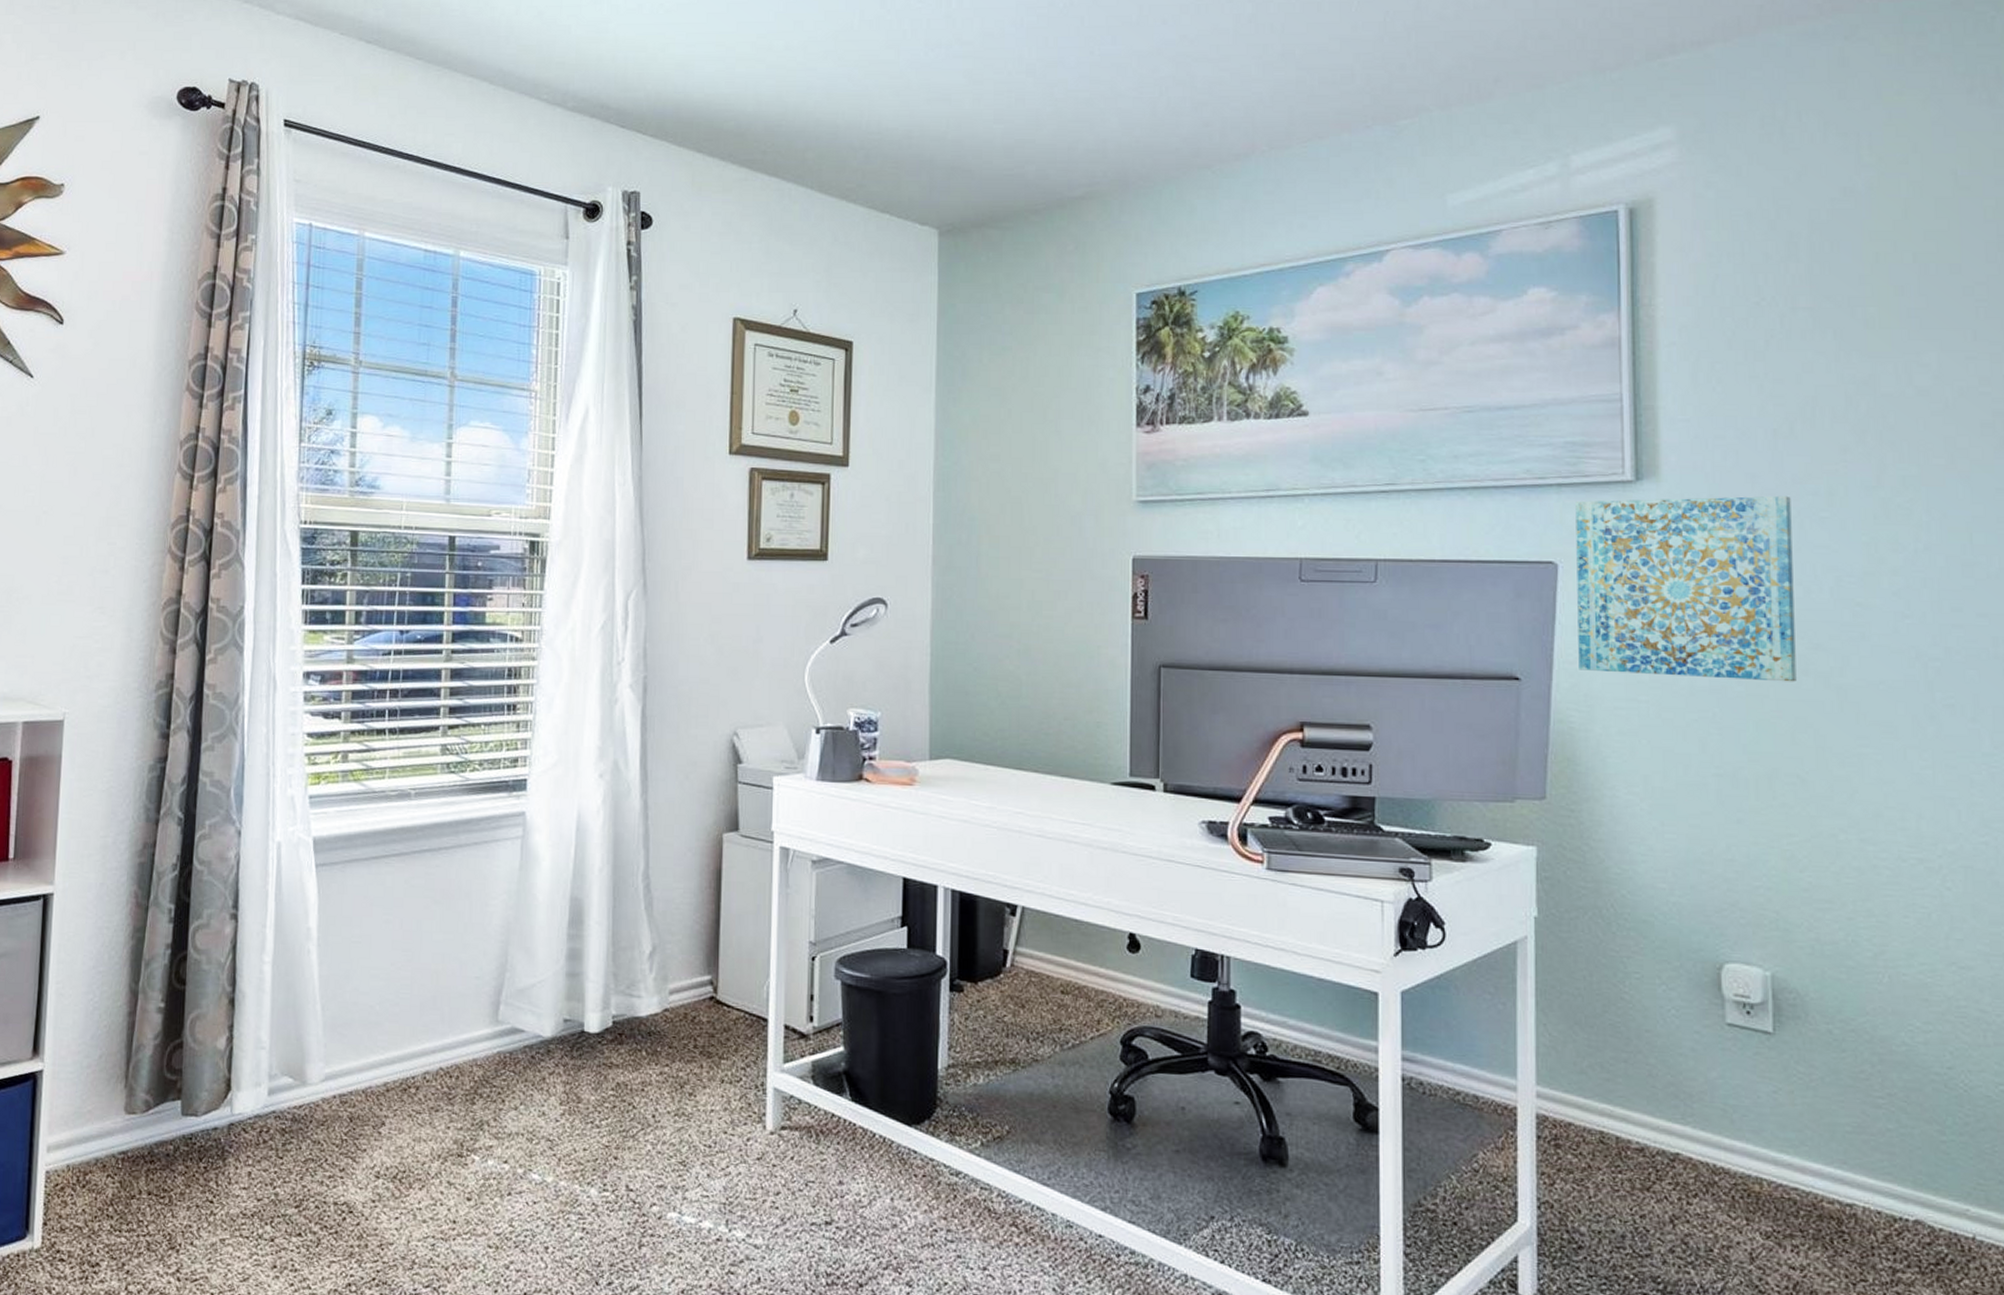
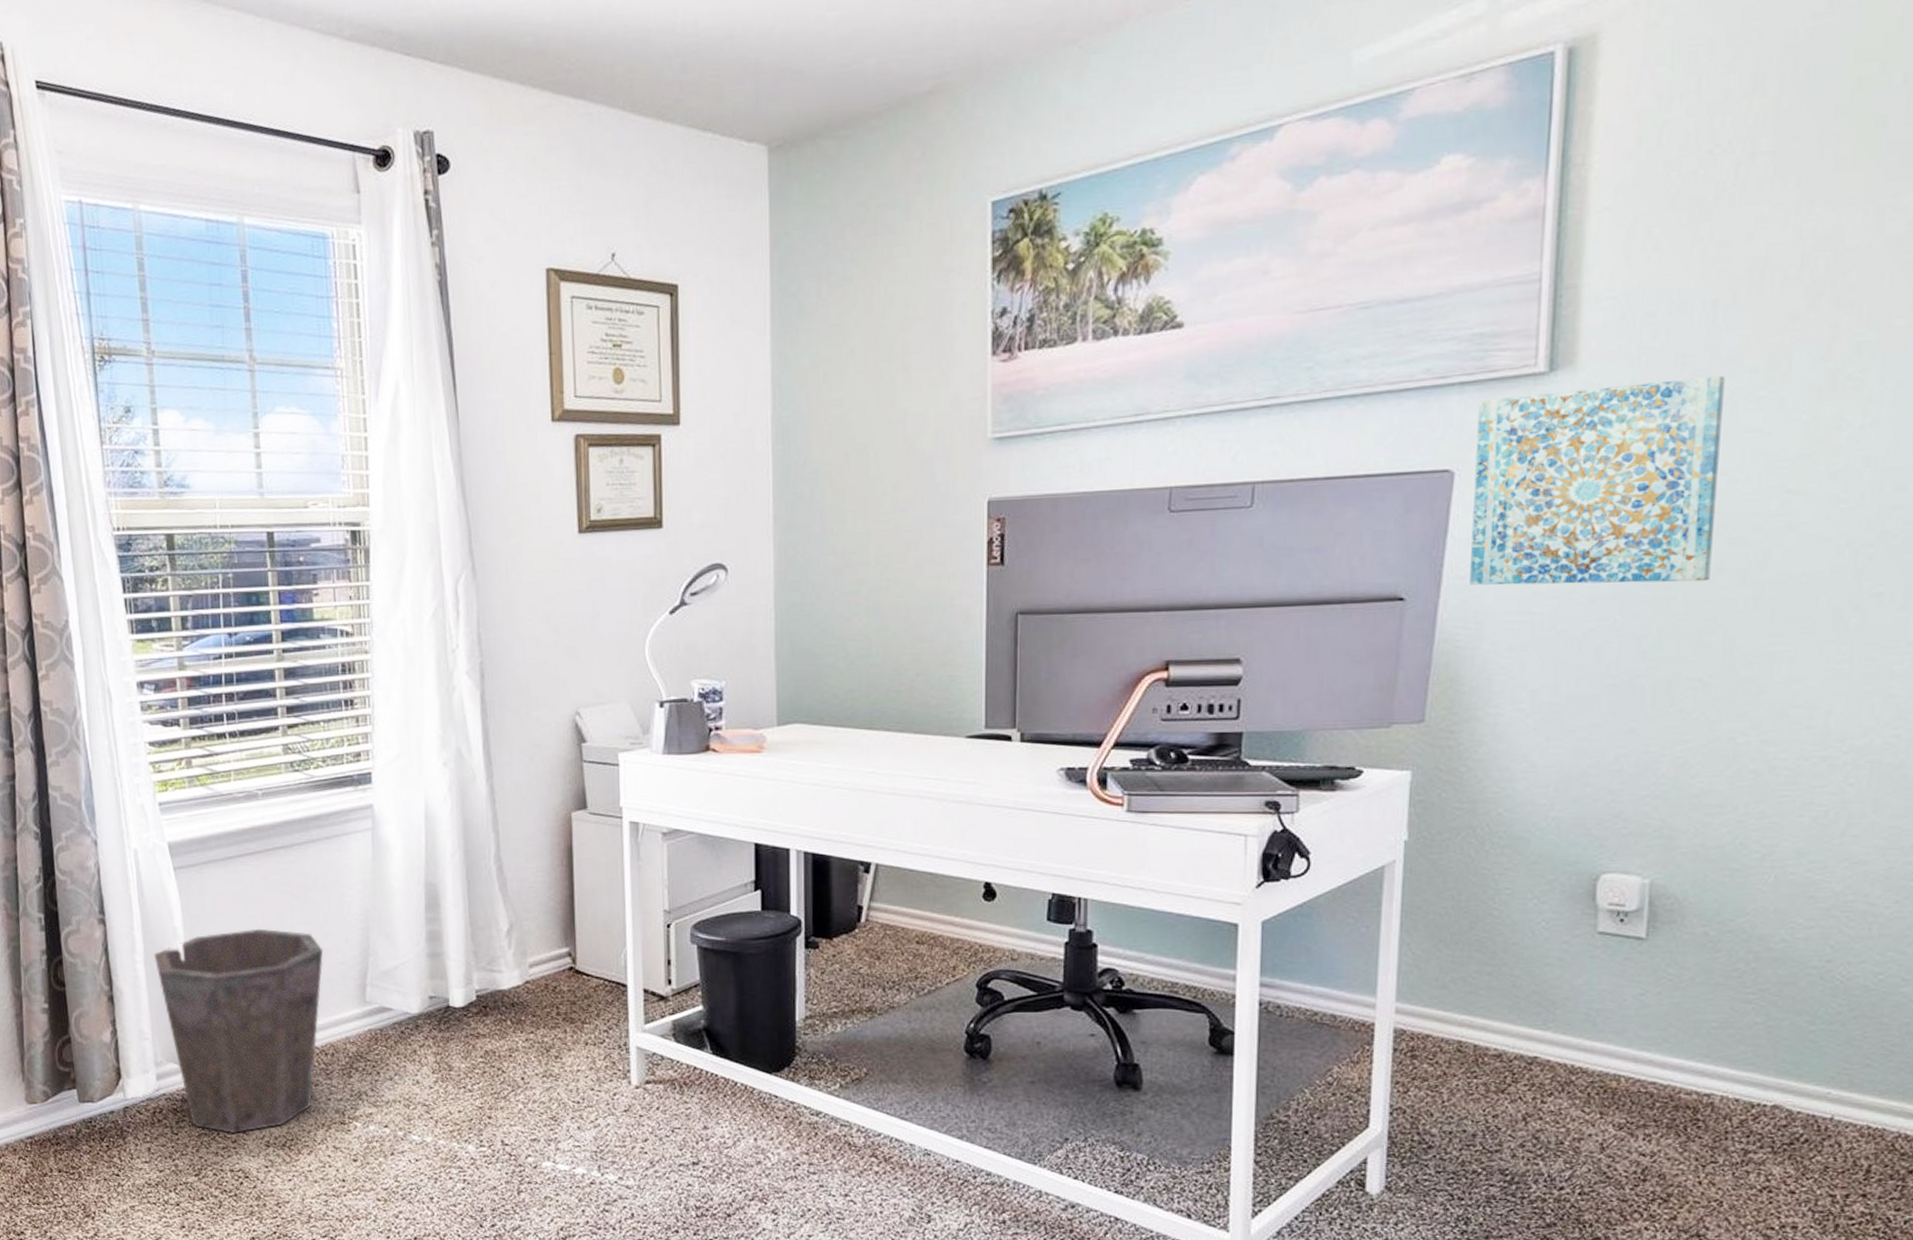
waste bin: none [283,934,460,1161] -> present [153,928,324,1133]

